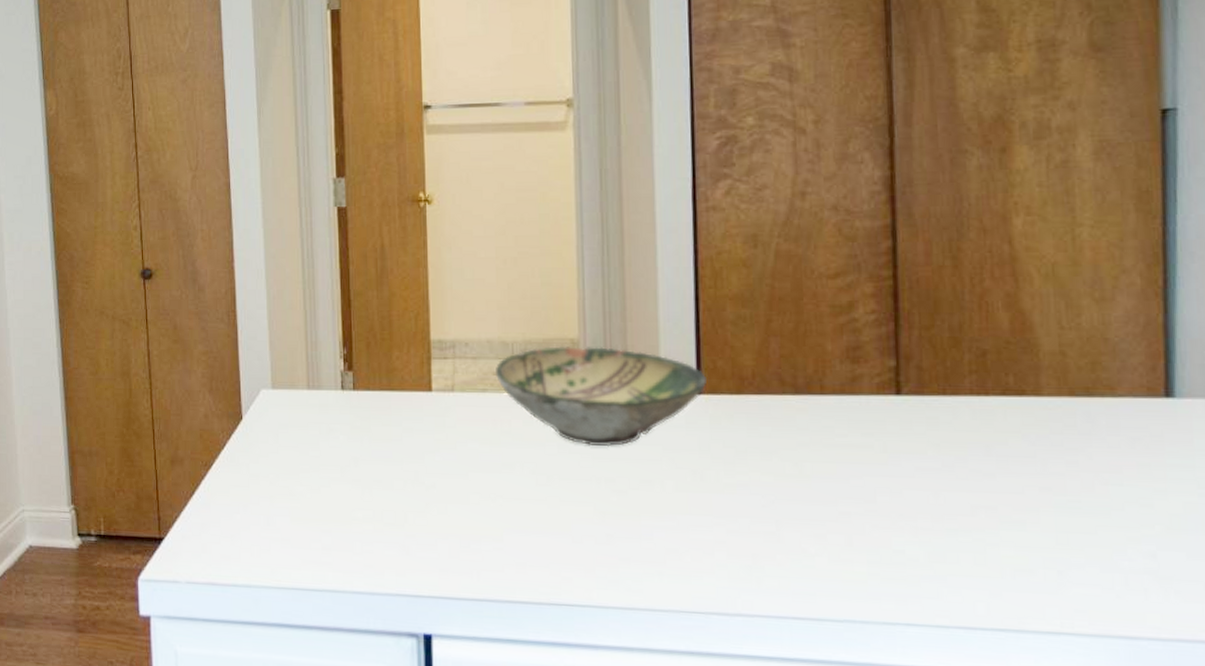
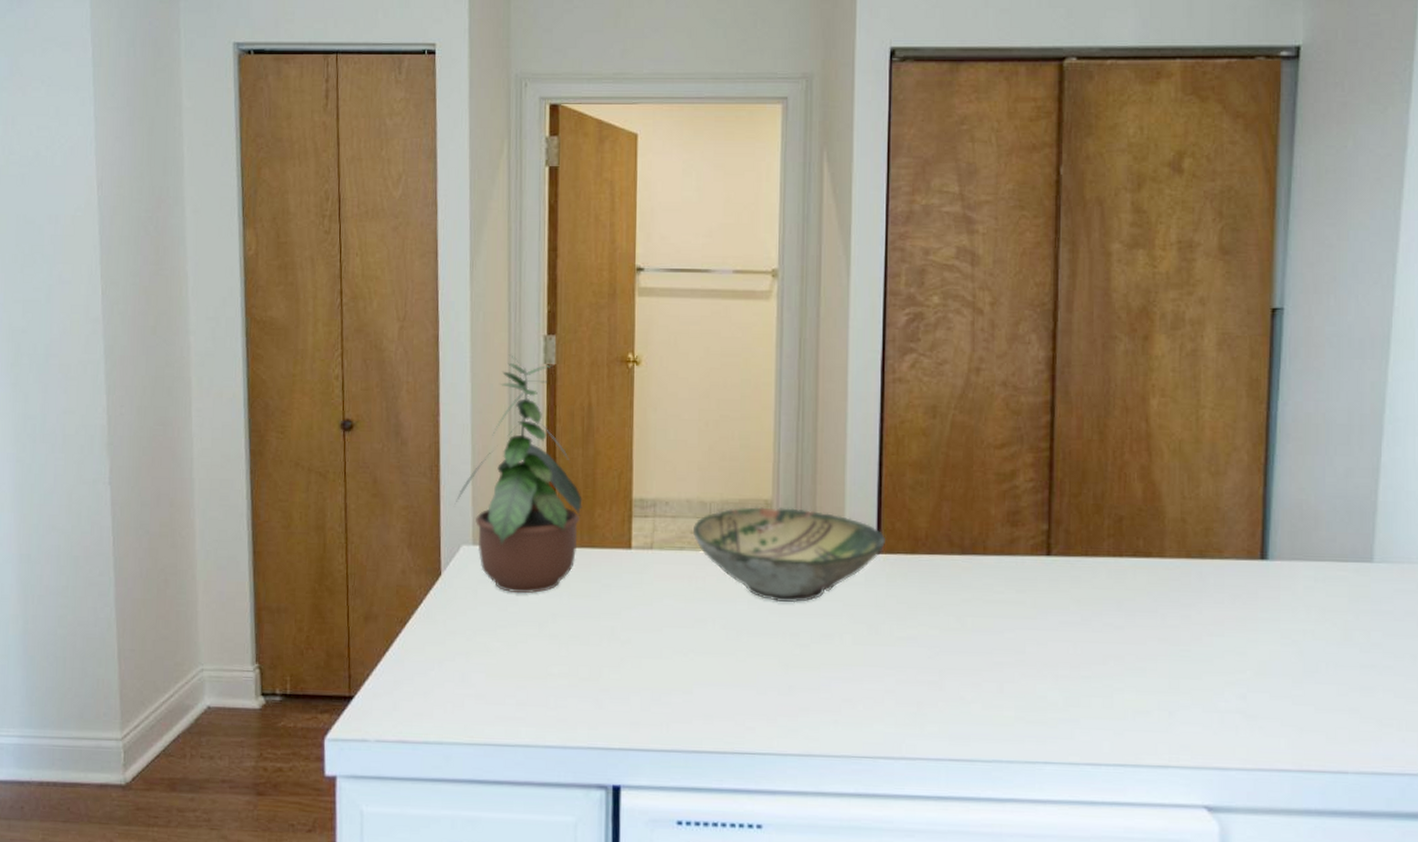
potted plant: none [252,198,380,437] -> present [454,354,583,593]

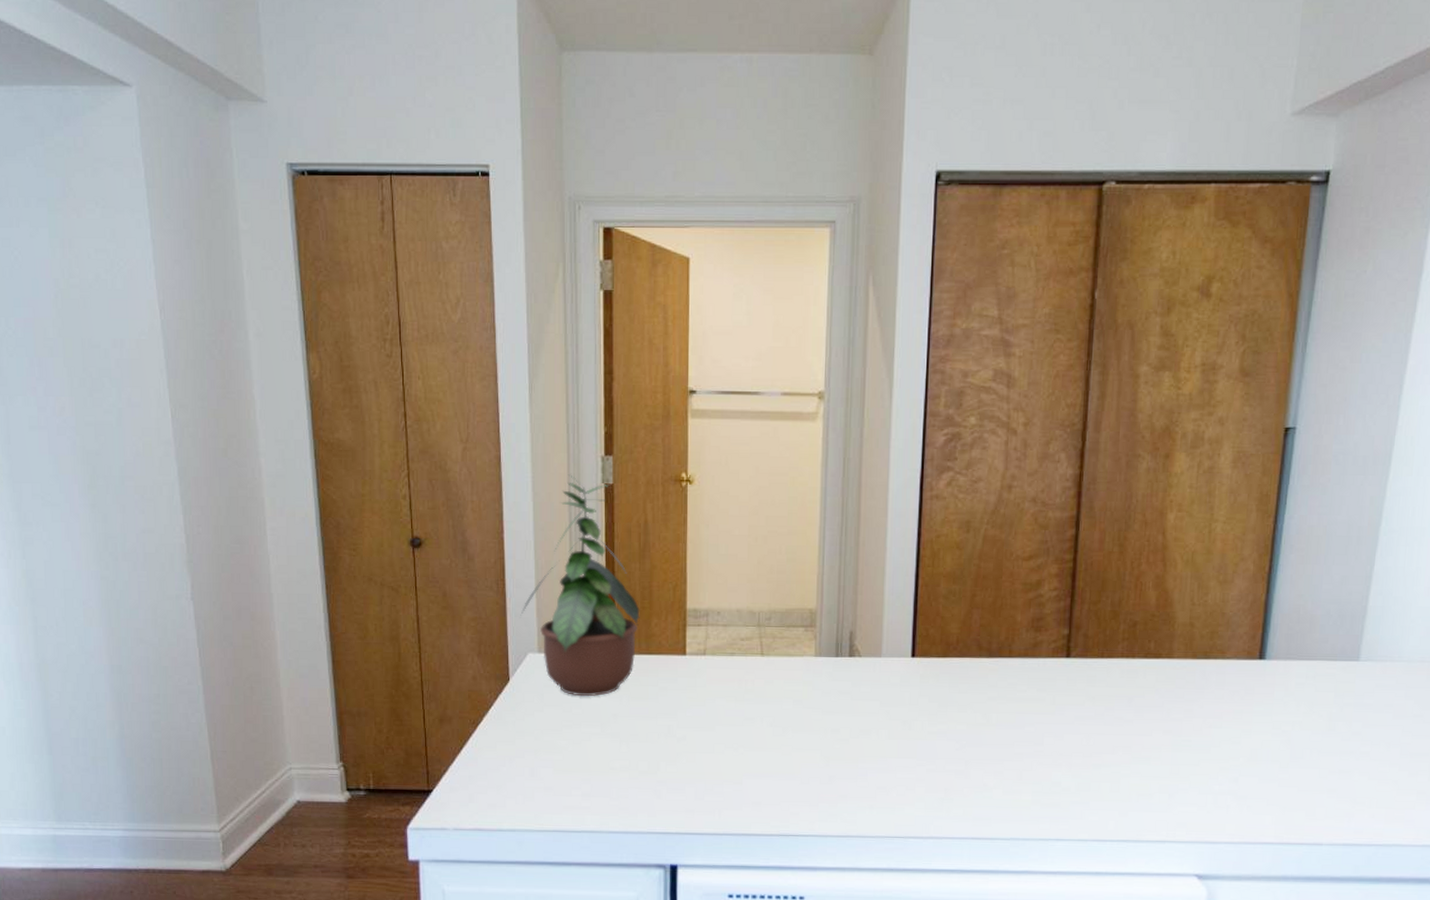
bowl: present [692,507,885,603] -> none [742,616,920,703]

